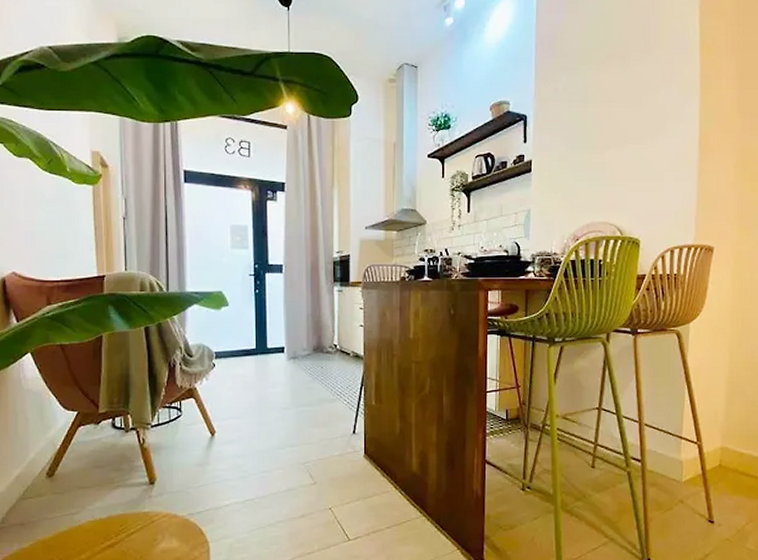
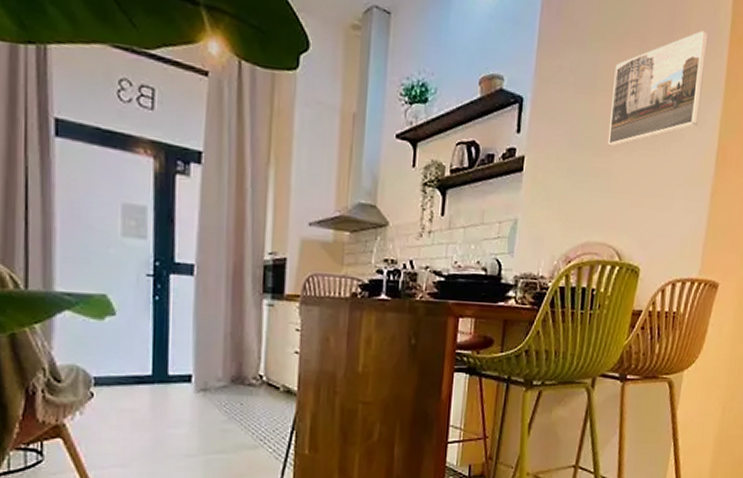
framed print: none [601,45,681,145] -> present [607,30,709,147]

